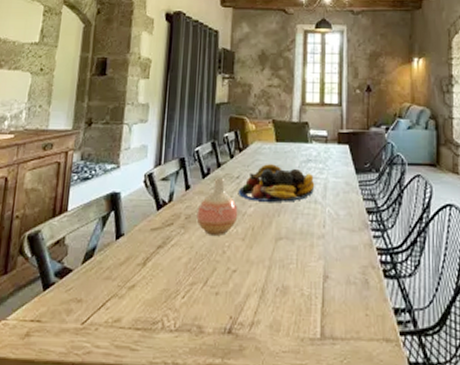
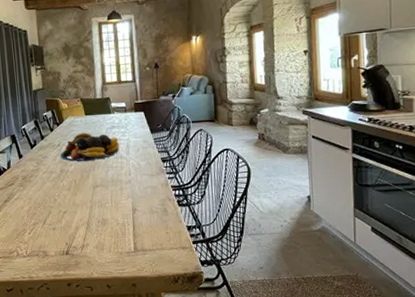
vase: present [196,178,238,235] -> none [30,147,63,189]

